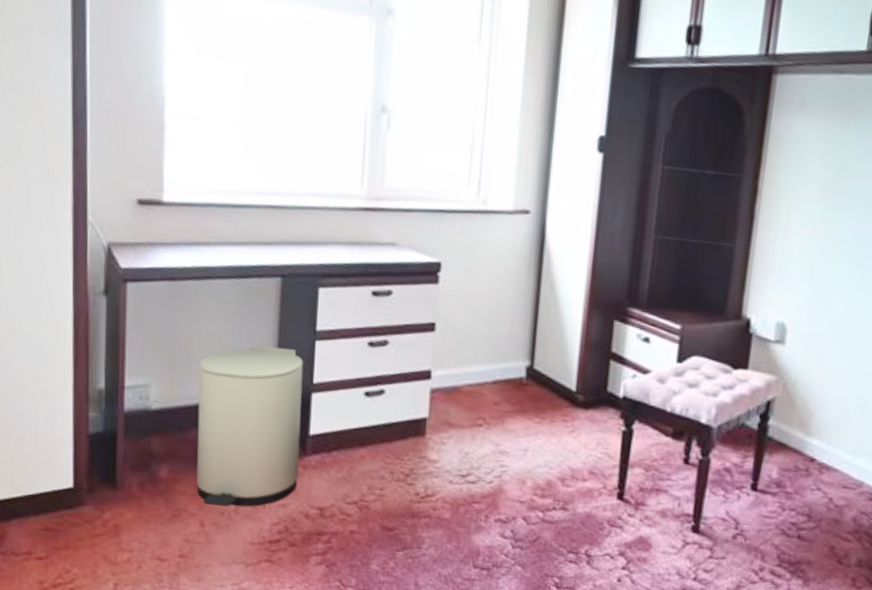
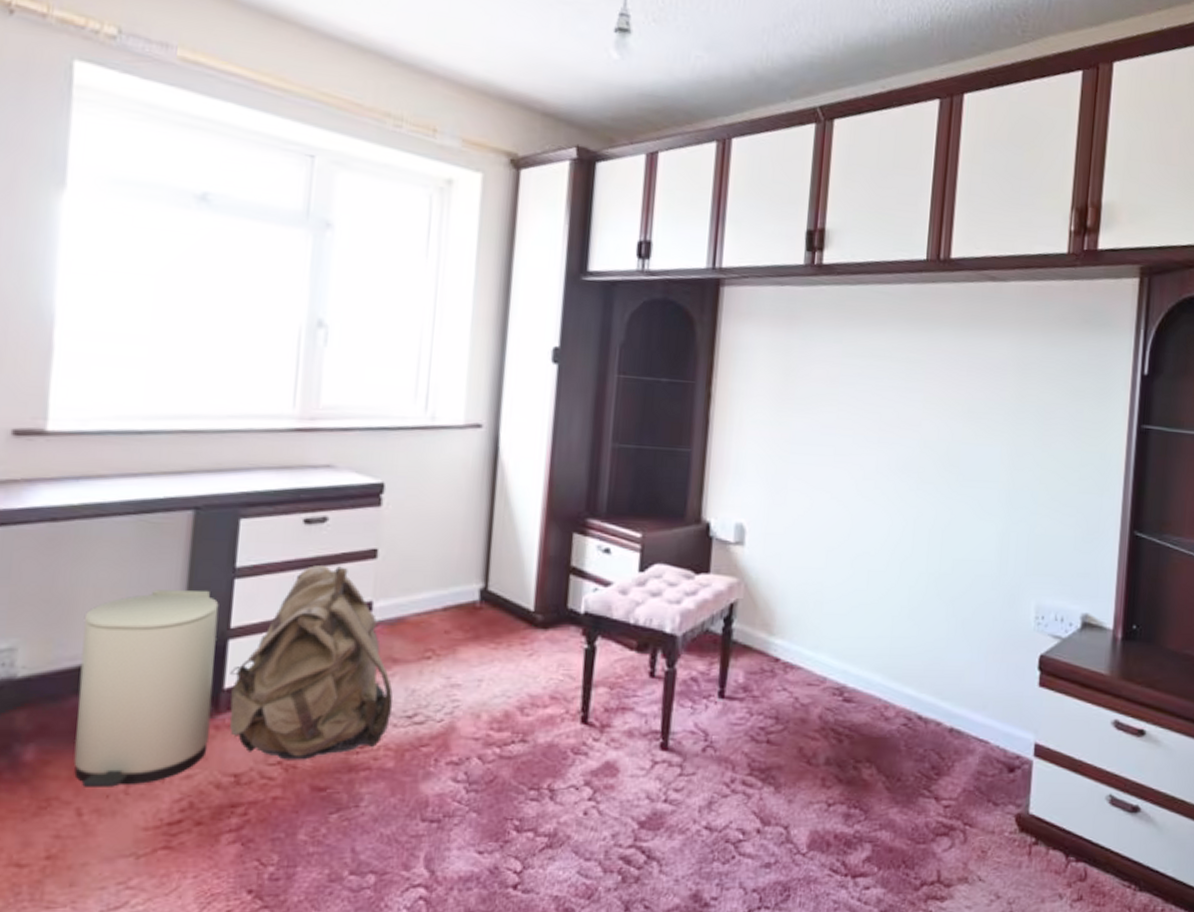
backpack: none [314,334,450,503] -> present [230,565,393,760]

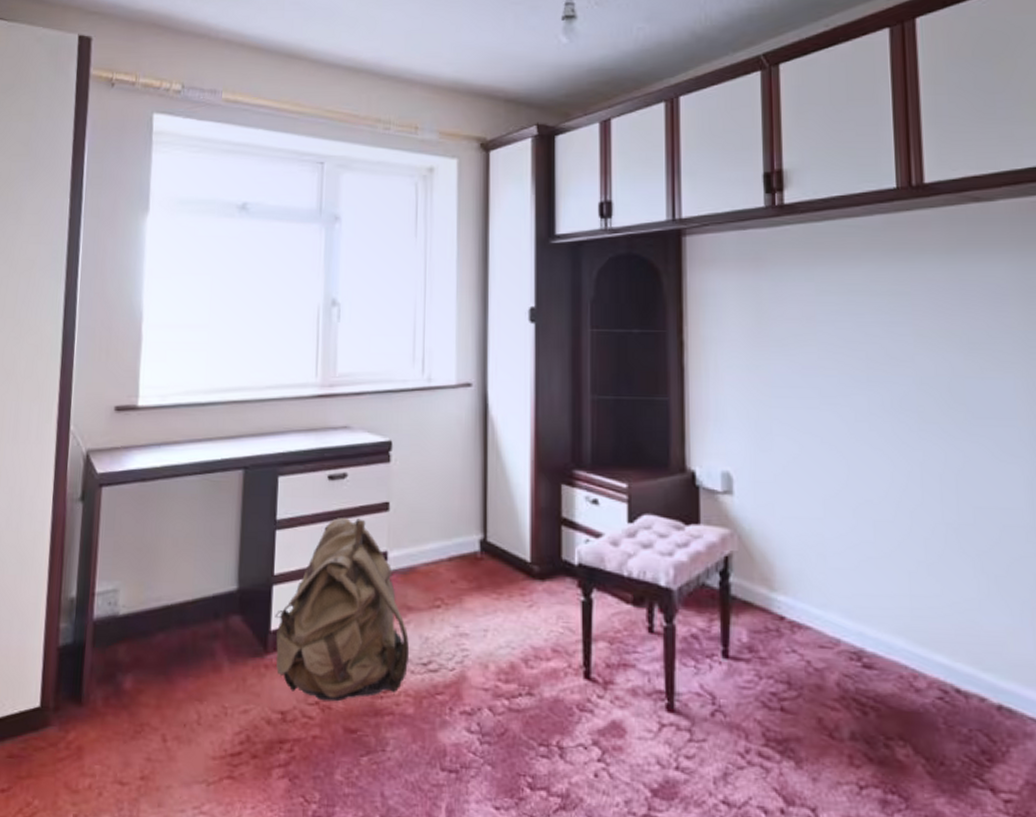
pedal bin: present [73,589,219,787] -> none [160,540,265,717]

